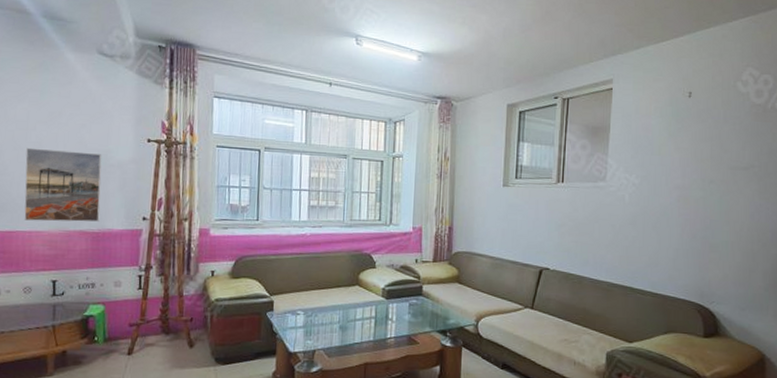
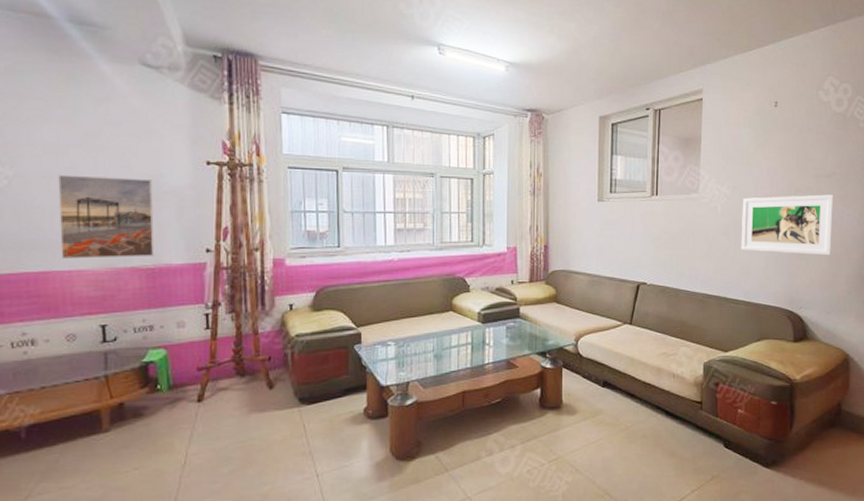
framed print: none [649,187,752,251] -> present [741,194,835,256]

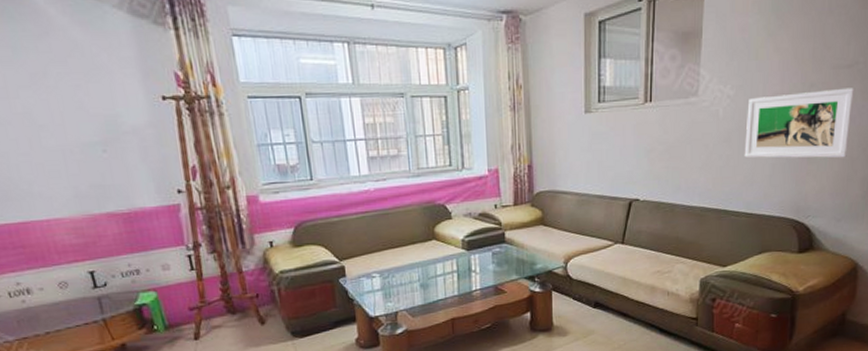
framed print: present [58,174,155,259] -> none [14,119,127,208]

